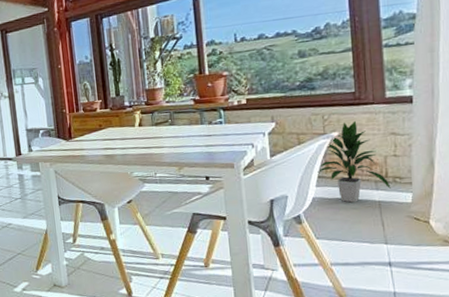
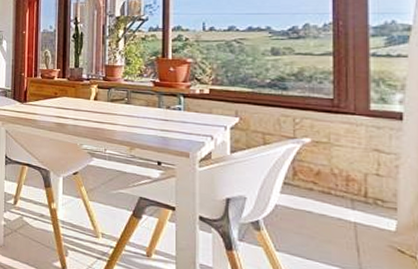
indoor plant: present [317,120,391,203] -> none [283,129,370,219]

